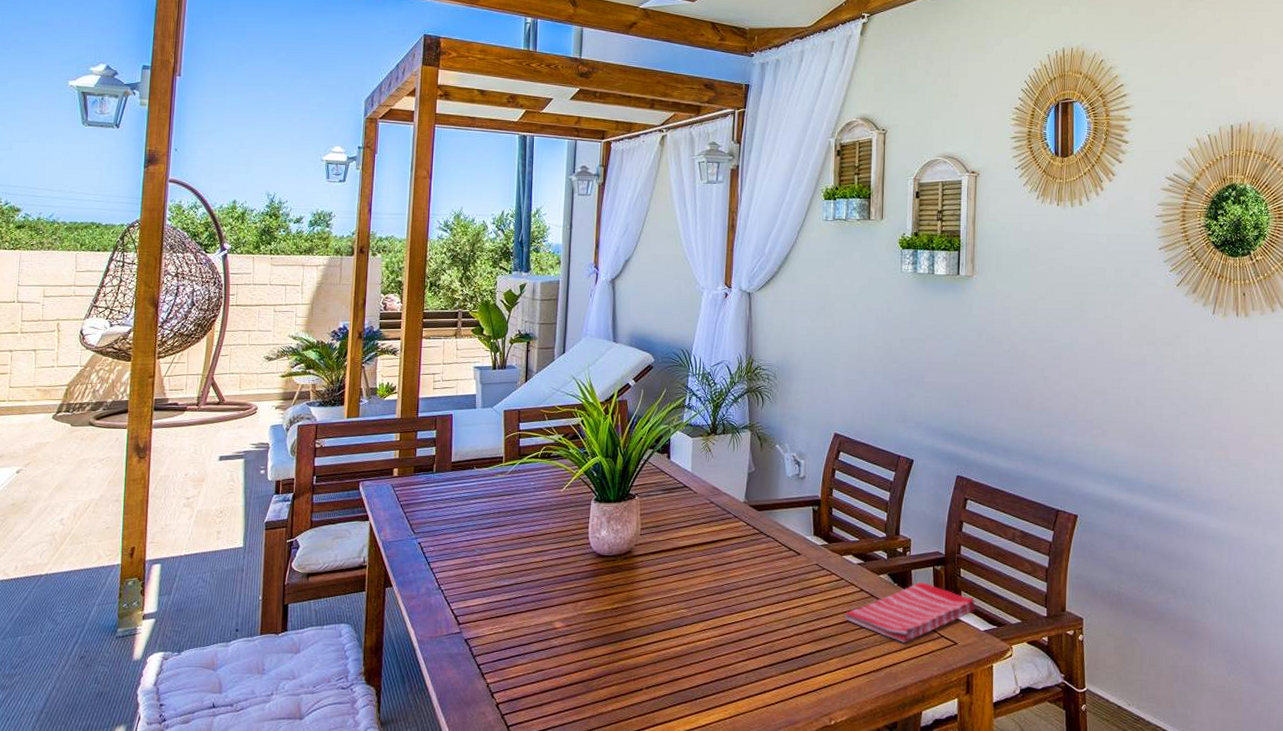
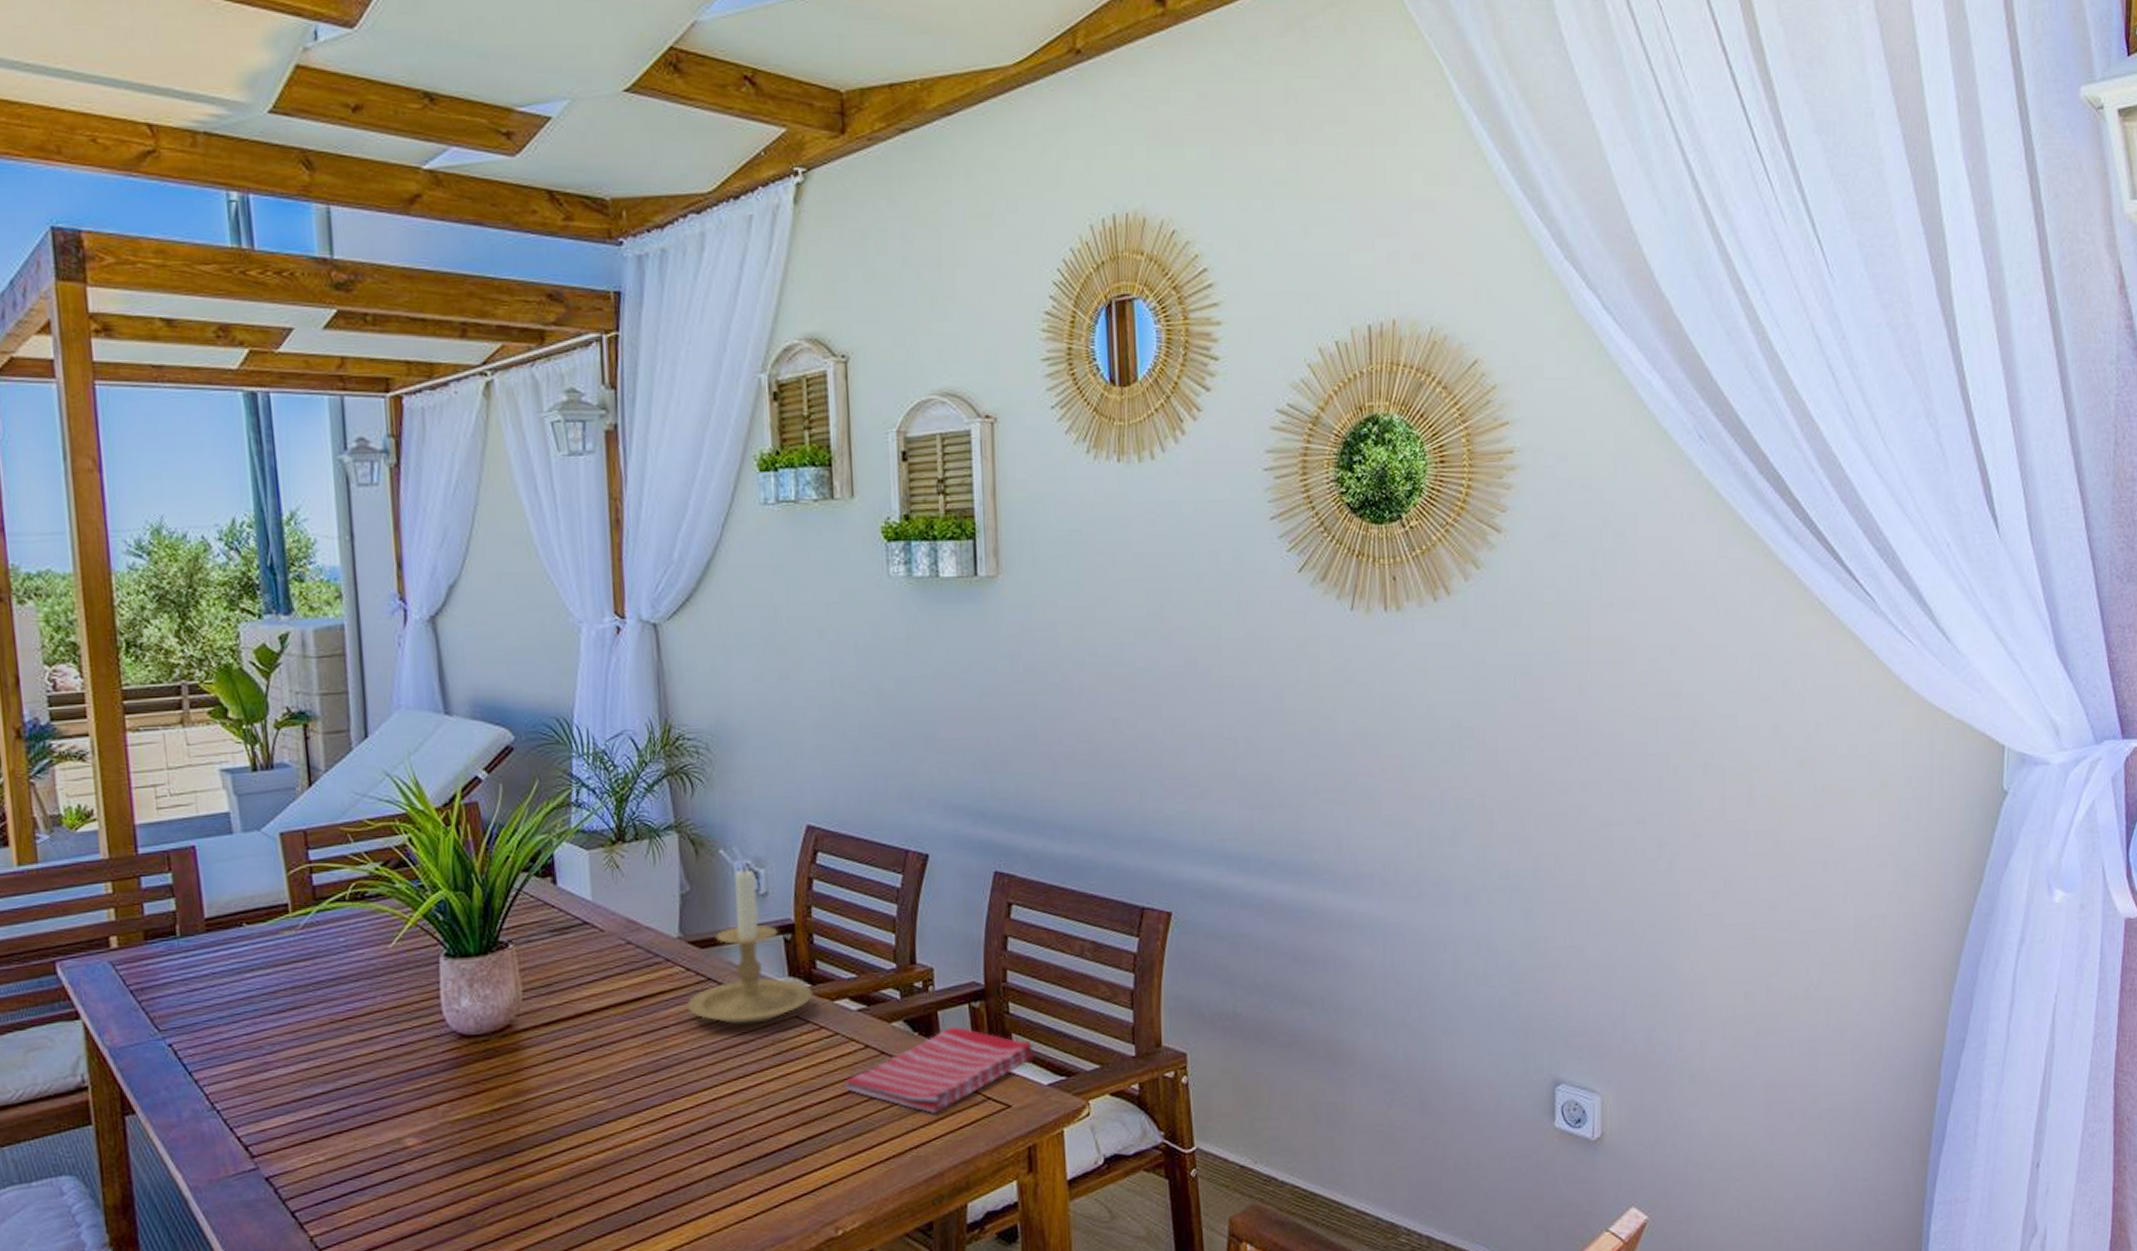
candle holder: none [745,456,829,566] -> present [687,865,813,1025]

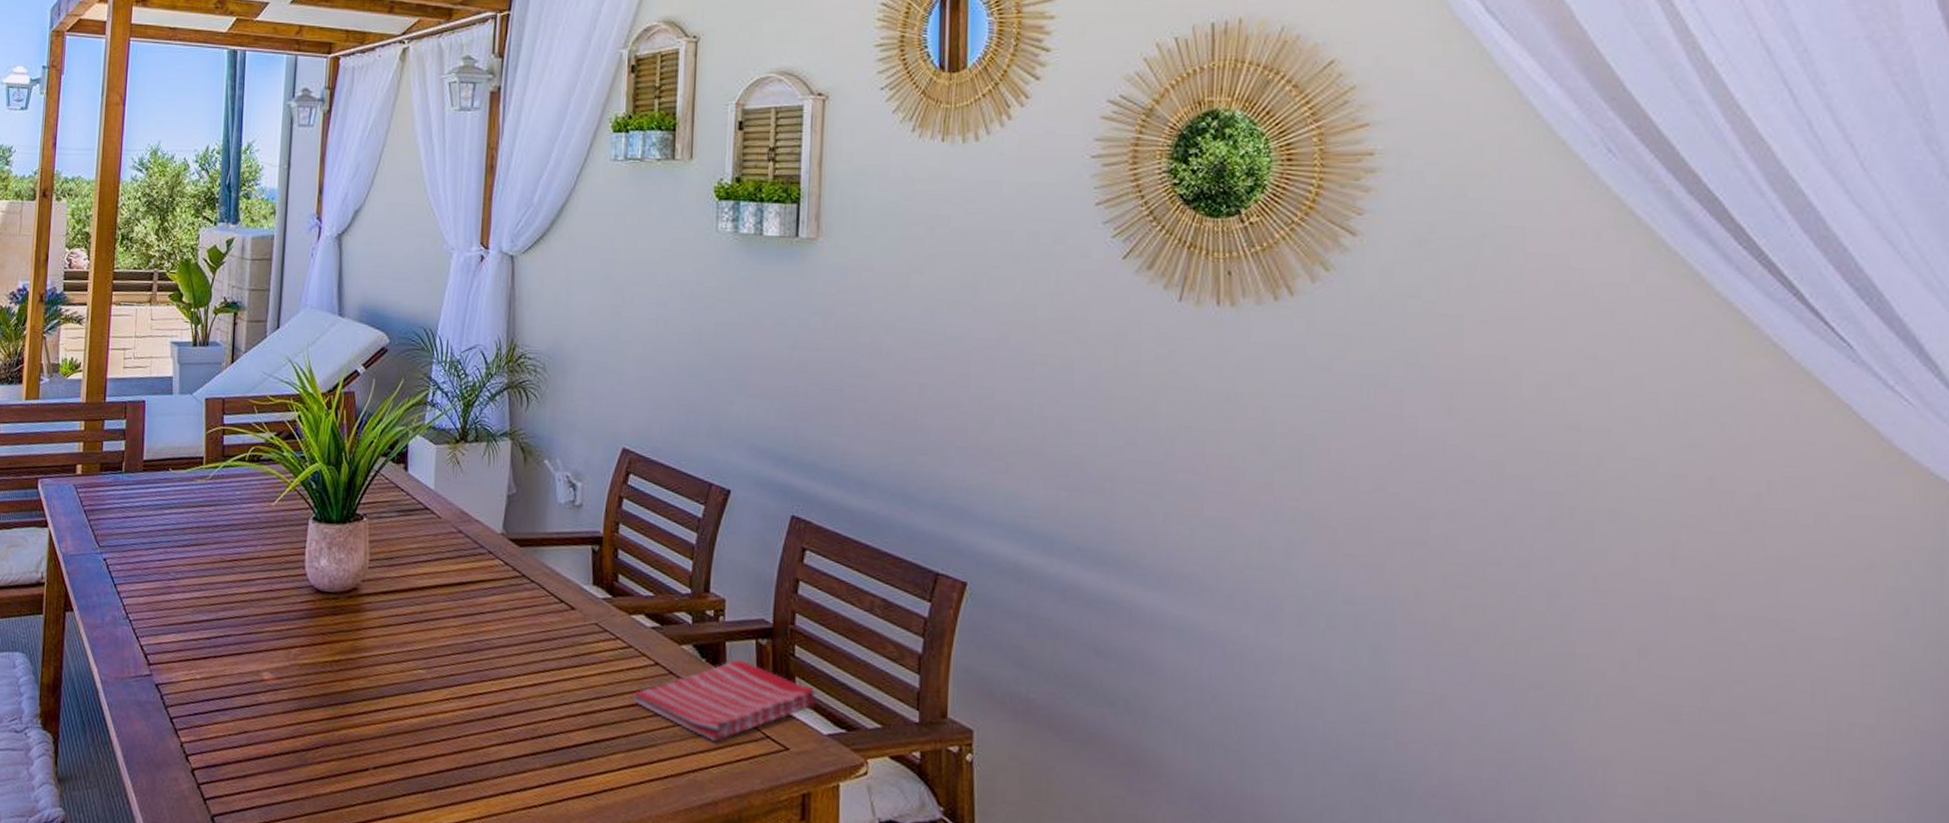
candle holder: present [687,865,813,1025] -> none [502,477,613,624]

